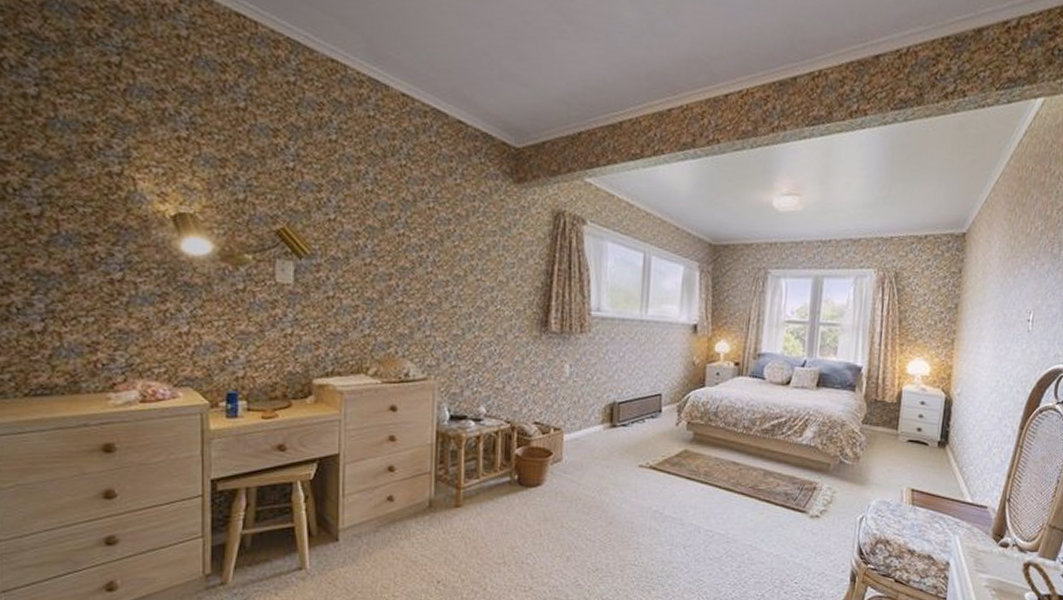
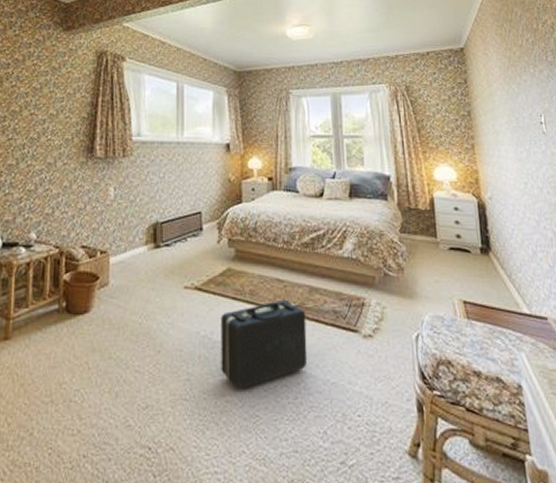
suitcase: none [670,481,758,557] -> present [220,299,308,388]

